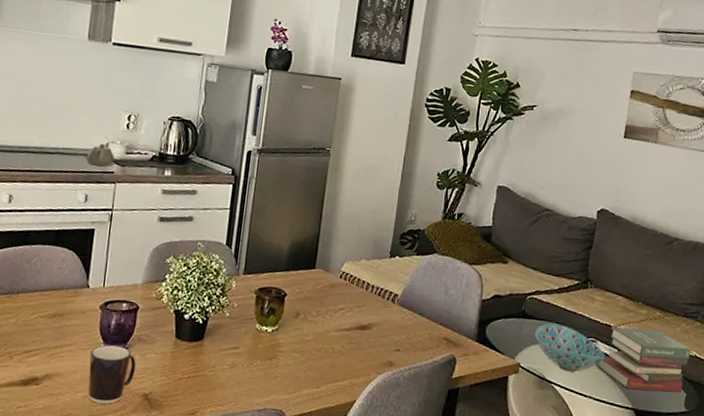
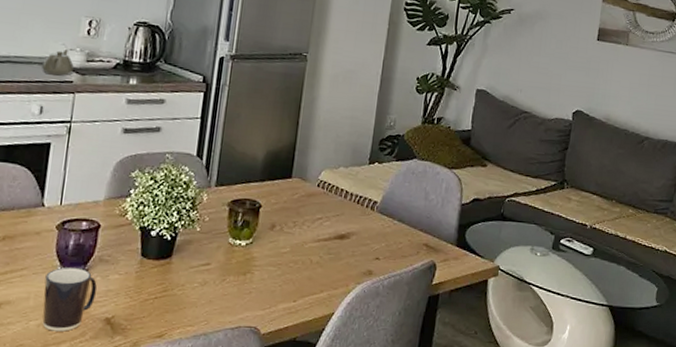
bowl: present [534,323,606,373] -> none [513,225,582,272]
books: present [598,327,692,393] -> none [575,226,662,288]

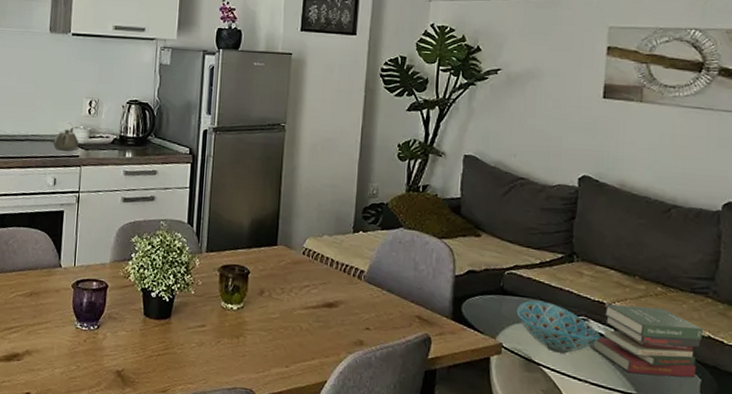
mug: present [42,267,97,332] -> none [64,322,108,381]
bowl: none [513,225,582,272] -> present [516,300,601,354]
books: none [575,226,662,288] -> present [593,304,704,378]

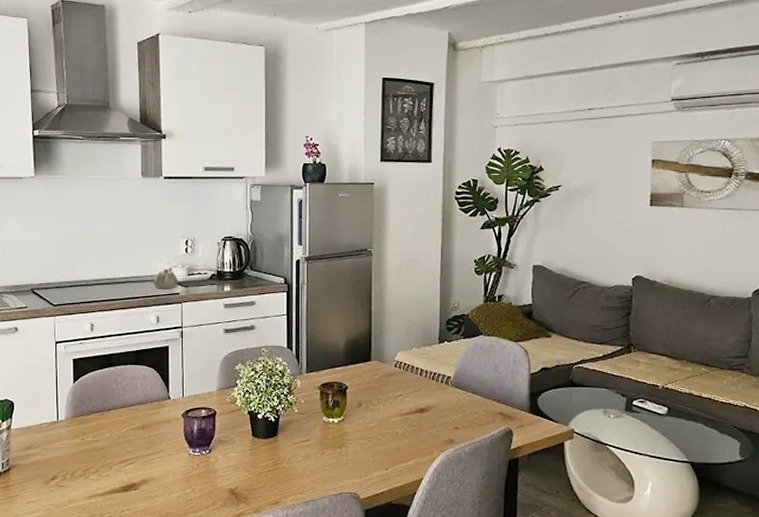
bowl: present [516,300,601,354] -> none [585,390,657,433]
books: present [593,304,704,378] -> none [651,385,741,444]

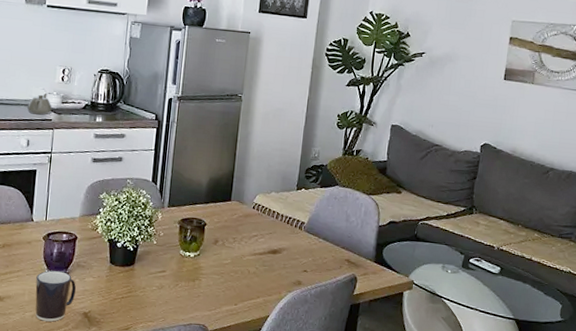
mug: none [179,448,220,502] -> present [35,270,76,322]

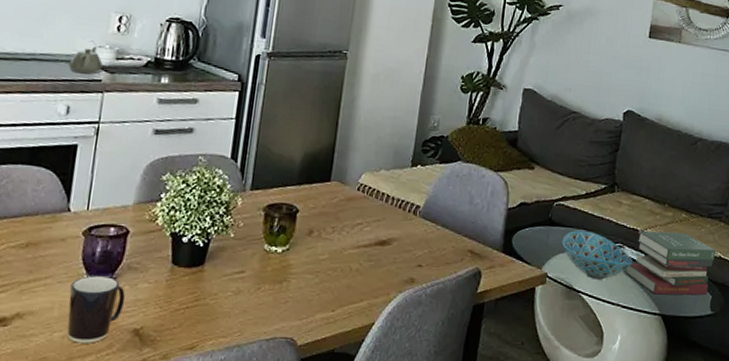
bowl: none [426,245,490,288] -> present [562,230,633,280]
books: none [483,248,567,305] -> present [626,231,717,296]

